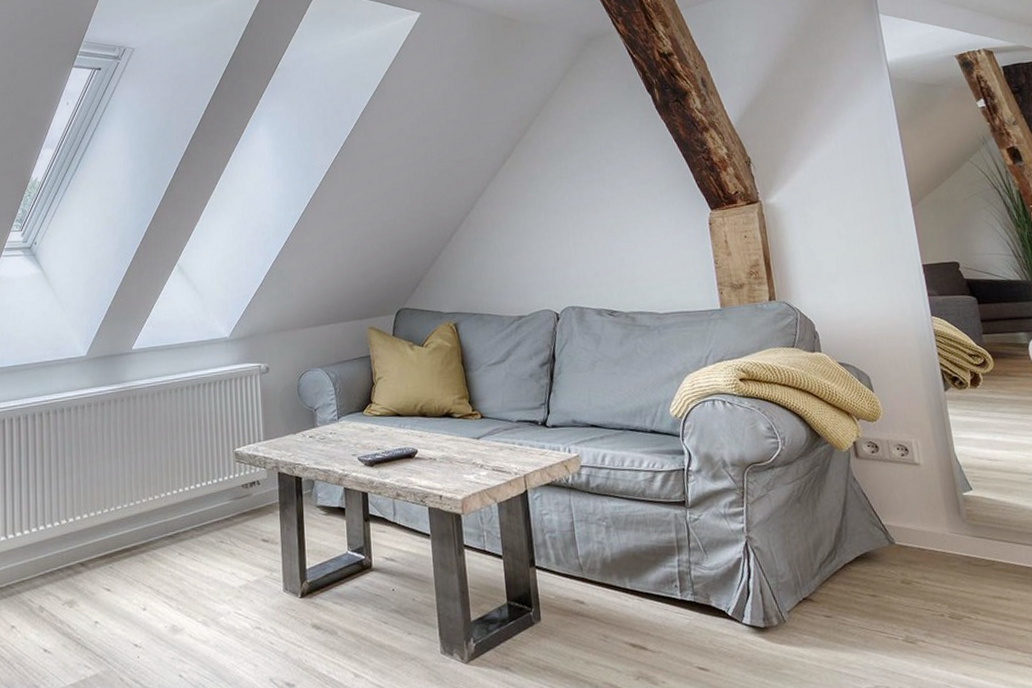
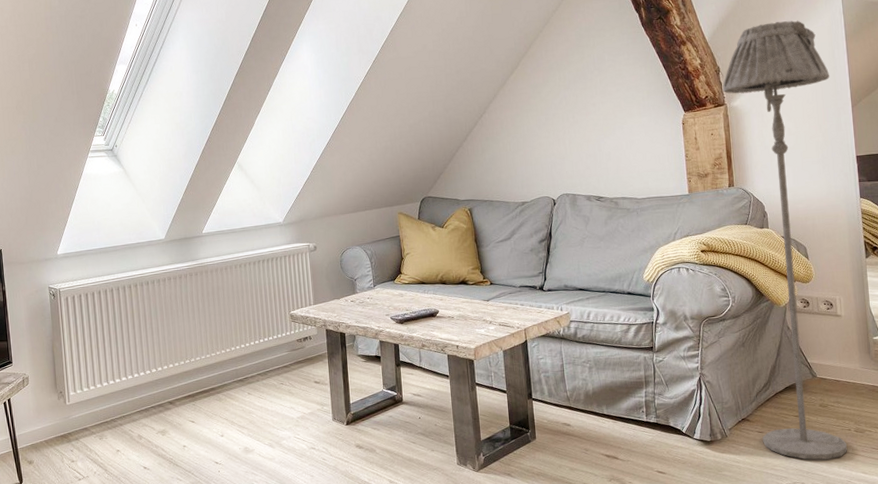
floor lamp: none [754,104,943,656] -> present [722,20,848,460]

